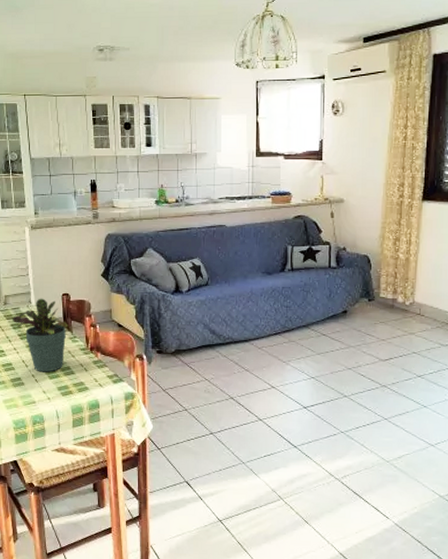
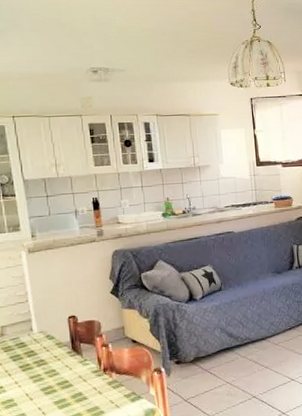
potted plant: present [11,298,68,372] -> none [10,323,77,403]

